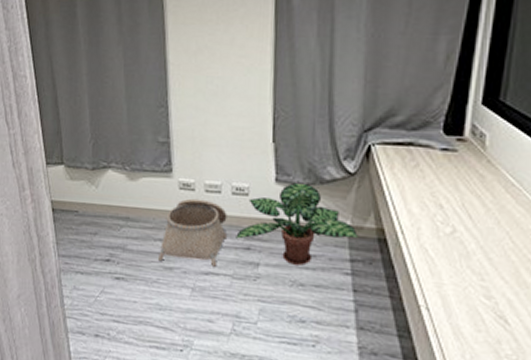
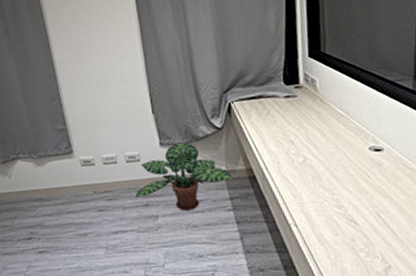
basket: present [159,198,228,267] -> none [73,171,129,230]

